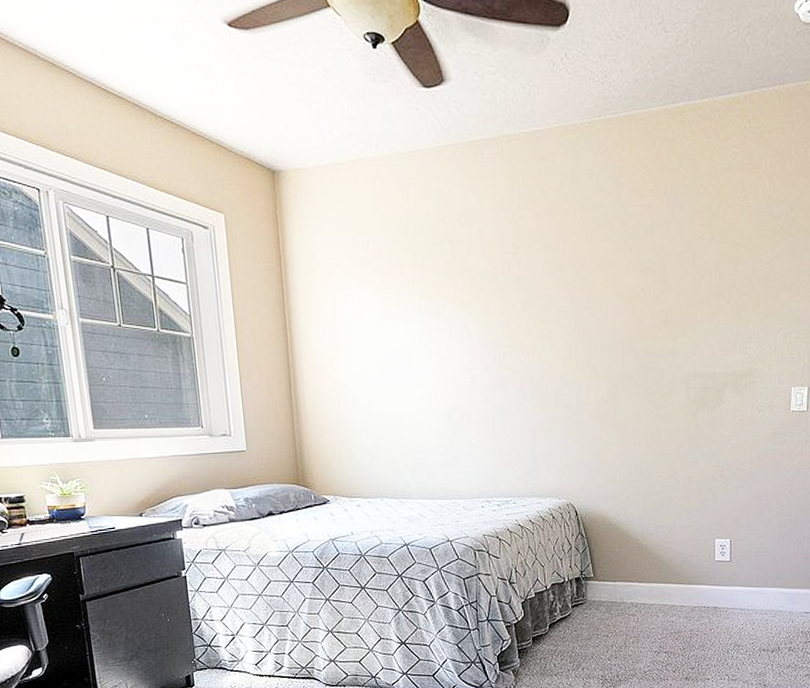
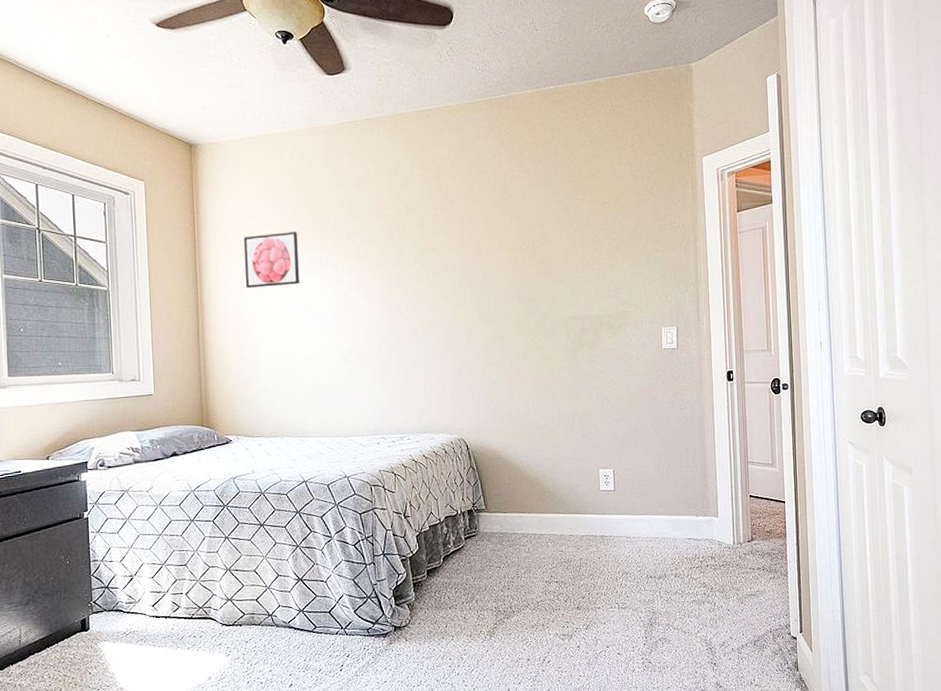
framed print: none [334,274,397,336] -> present [243,232,299,288]

